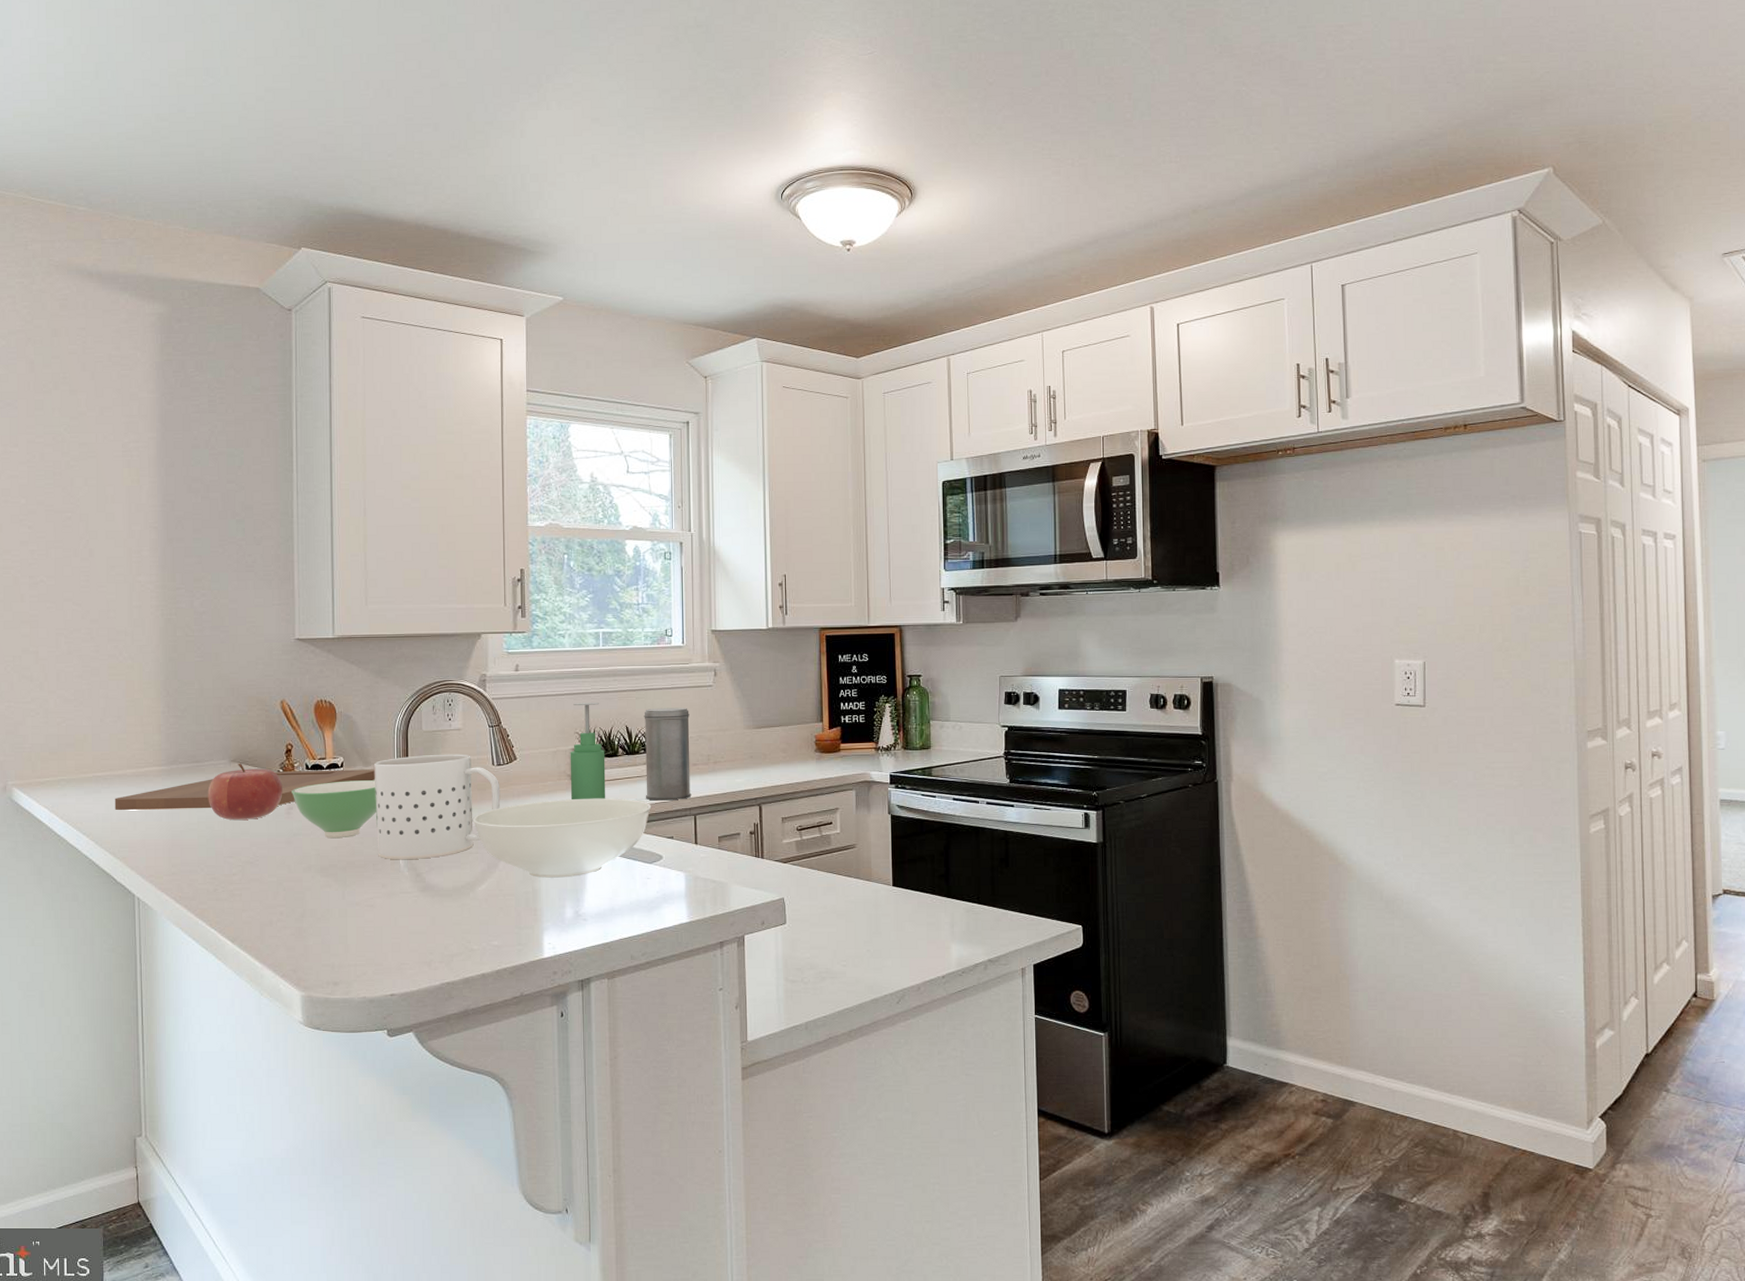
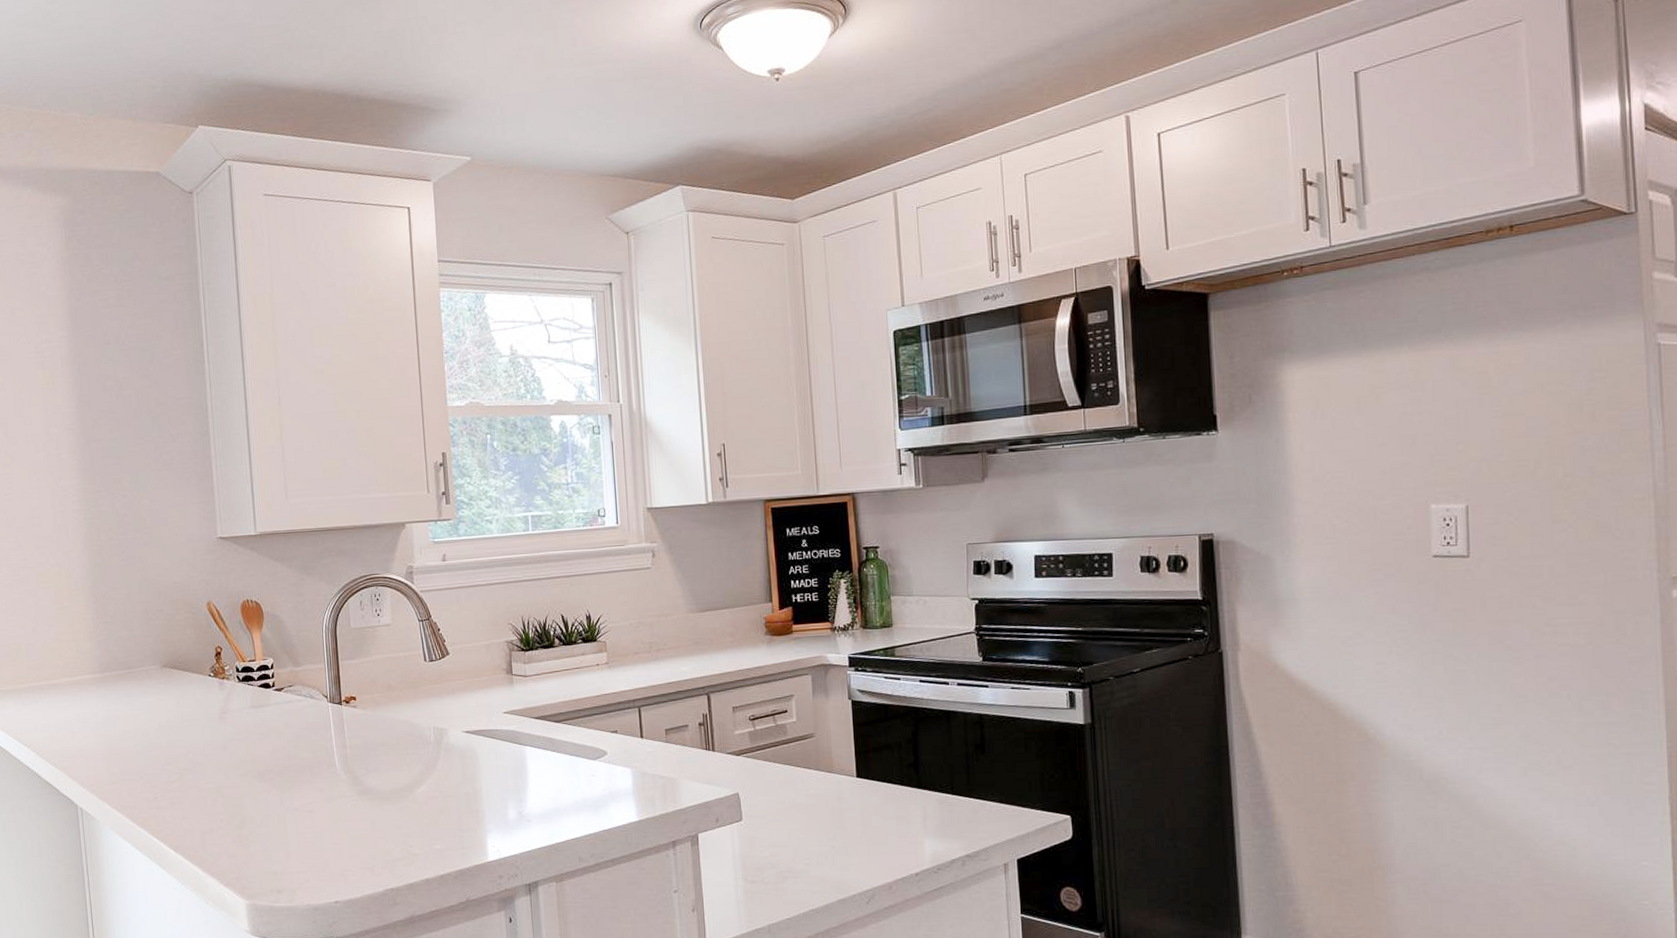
cutting board: present [114,769,375,811] -> none [51,670,306,721]
fruit: present [208,763,283,821] -> none [141,668,215,727]
bowl: present [290,780,376,838] -> none [223,681,310,742]
mug: present [373,754,501,860] -> none [303,650,436,763]
bowl: present [472,798,652,878] -> none [407,691,593,778]
soap dispenser: present [570,703,606,800] -> none [504,591,544,696]
canister: present [644,707,692,801] -> none [579,592,635,693]

